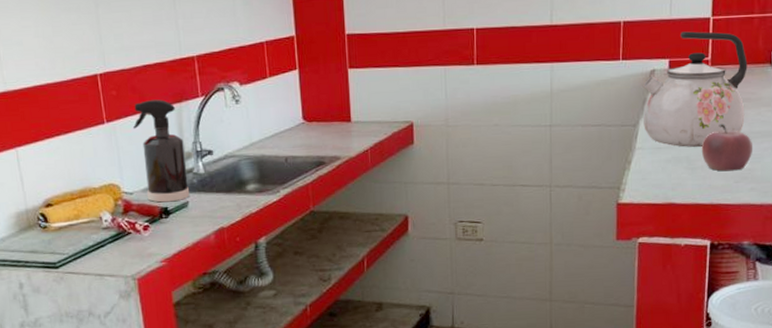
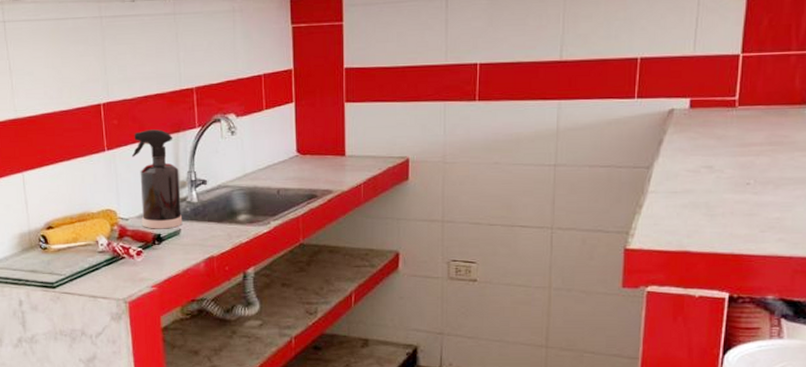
kettle: present [643,31,748,147] -> none [658,69,781,192]
fruit: present [701,123,753,172] -> none [723,167,784,220]

